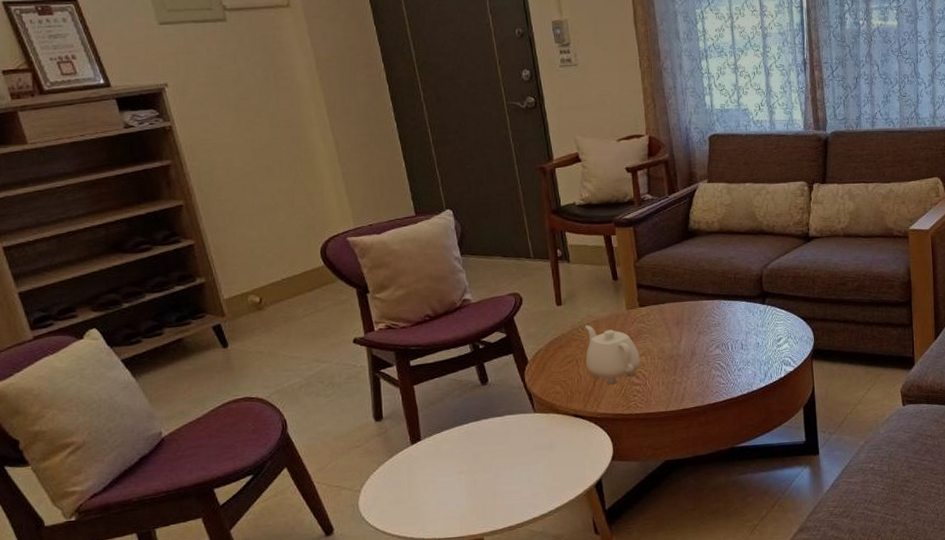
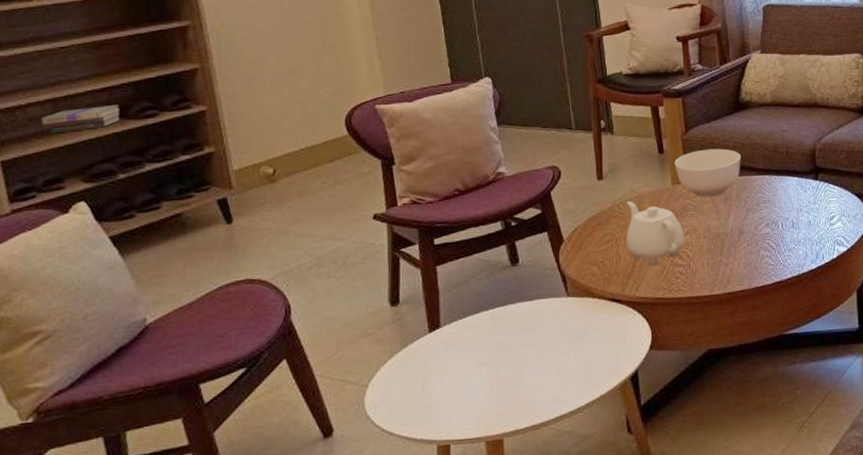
books: none [47,239,119,267] -> present [38,104,120,134]
bowl: none [628,275,692,321] -> present [674,148,742,198]

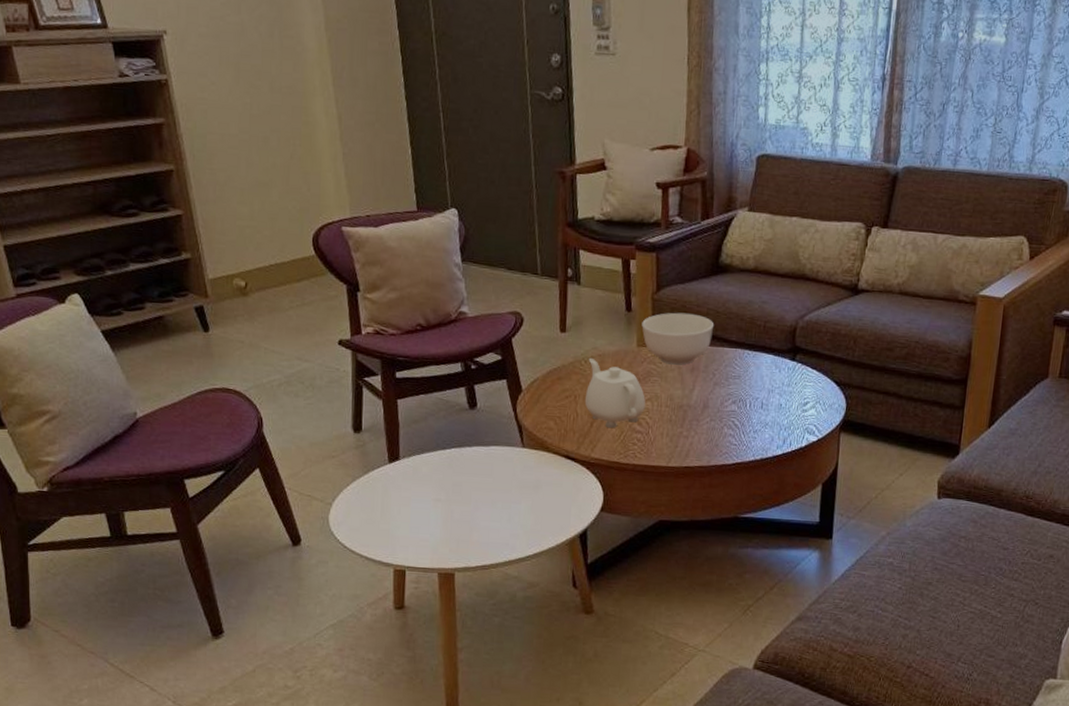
books: present [38,104,120,134] -> none [33,199,105,224]

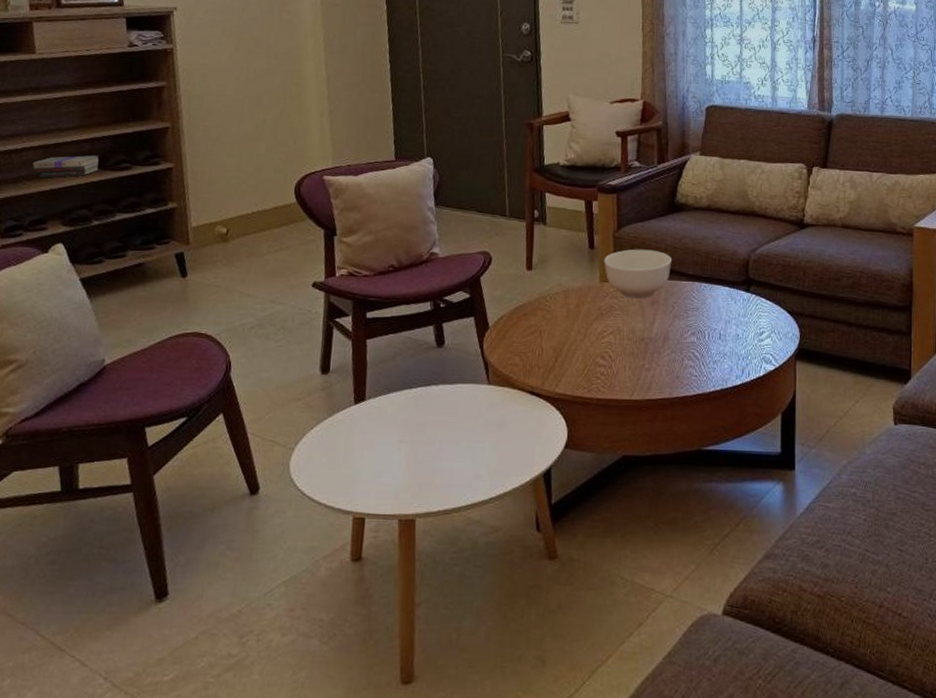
books: none [33,199,105,224] -> present [29,155,99,178]
teapot: present [584,357,646,428] -> none [549,293,609,362]

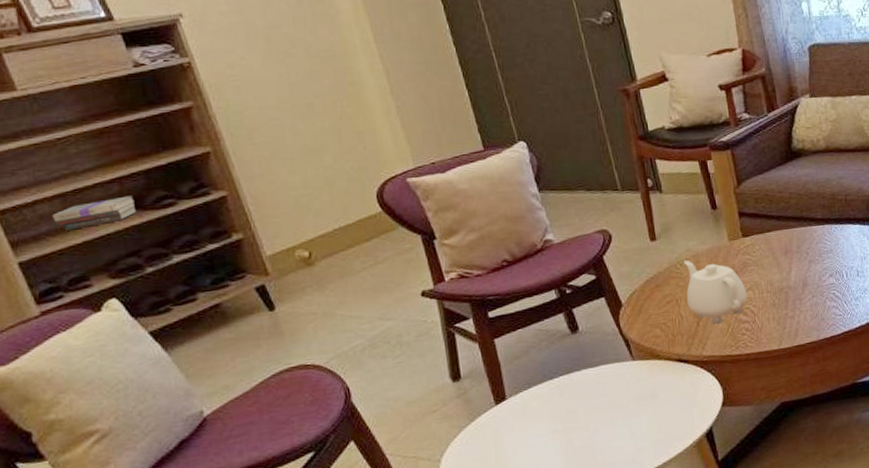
teapot: none [549,293,609,362] -> present [683,260,748,324]
bowl: present [604,249,672,299] -> none [729,200,799,252]

